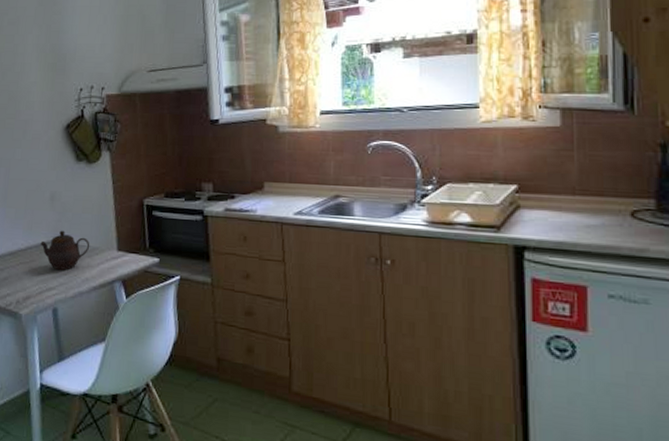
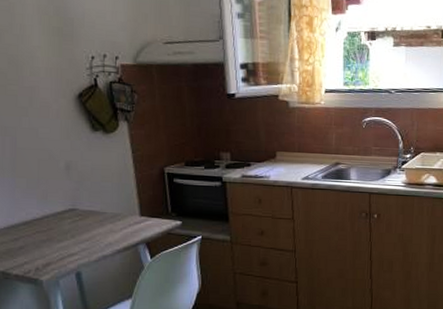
teapot: present [40,230,90,270] -> none [58,199,112,236]

